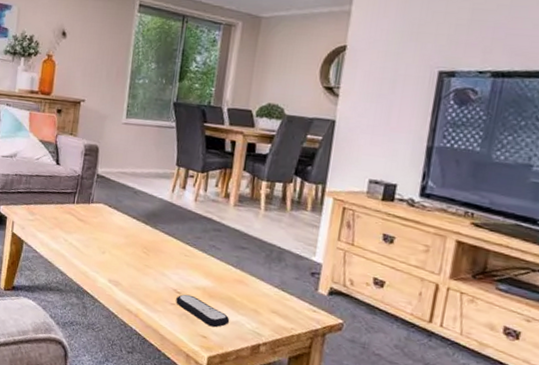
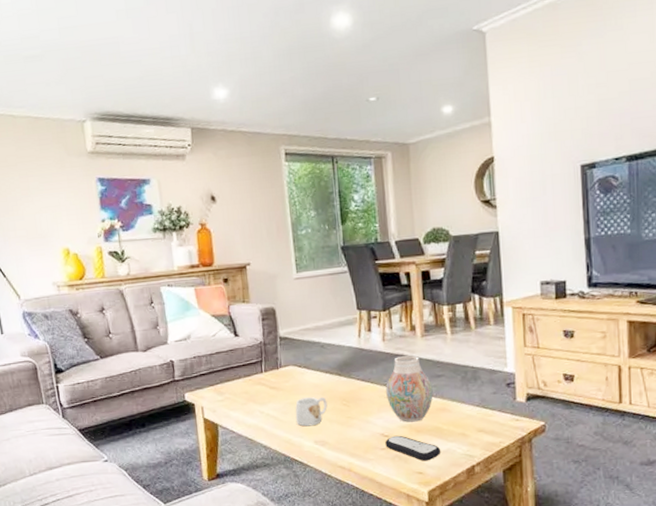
mug: none [95,236,129,265] -> present [295,396,328,427]
vase: none [187,219,235,287] -> present [386,355,433,422]

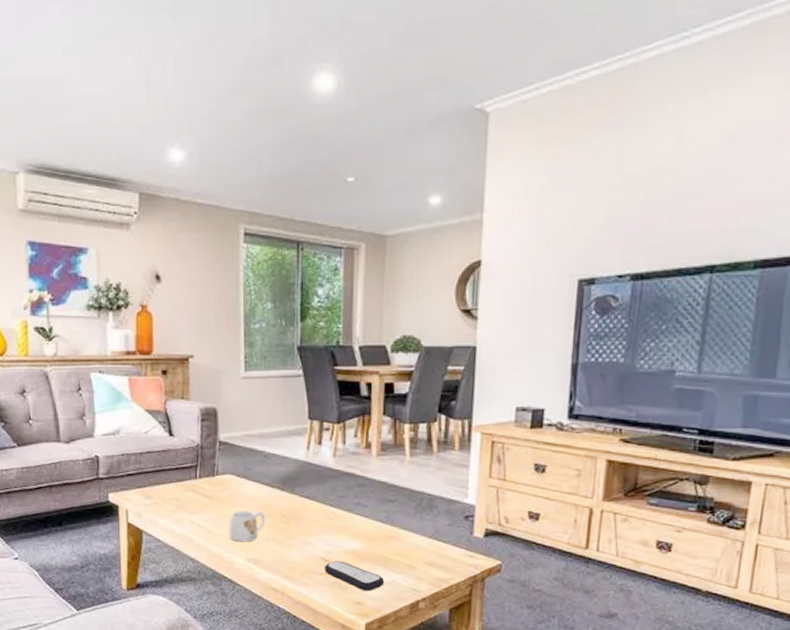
vase: present [386,355,433,422] -> none [331,475,383,548]

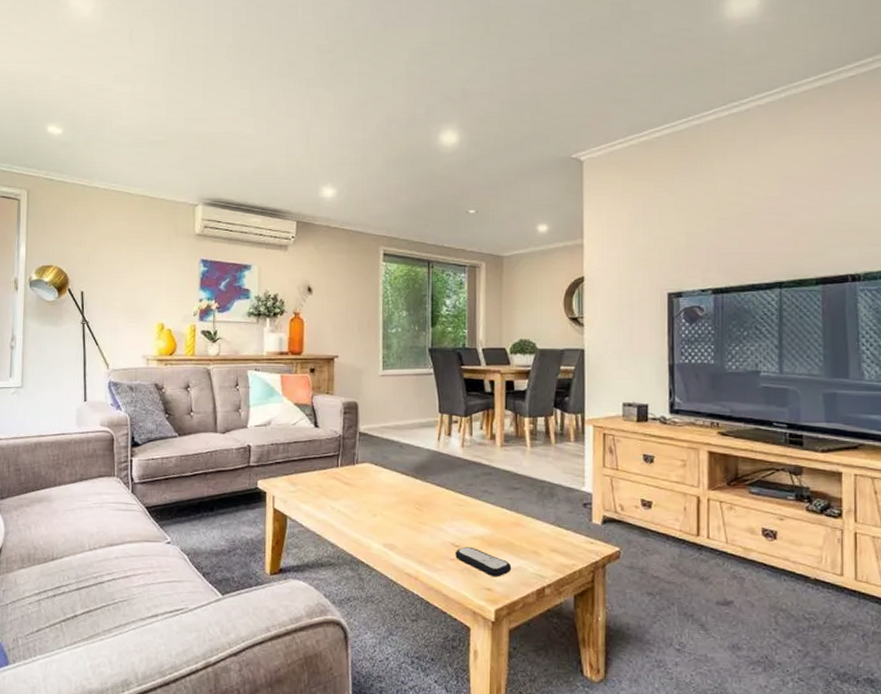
mug: present [229,510,265,542] -> none [366,497,400,528]

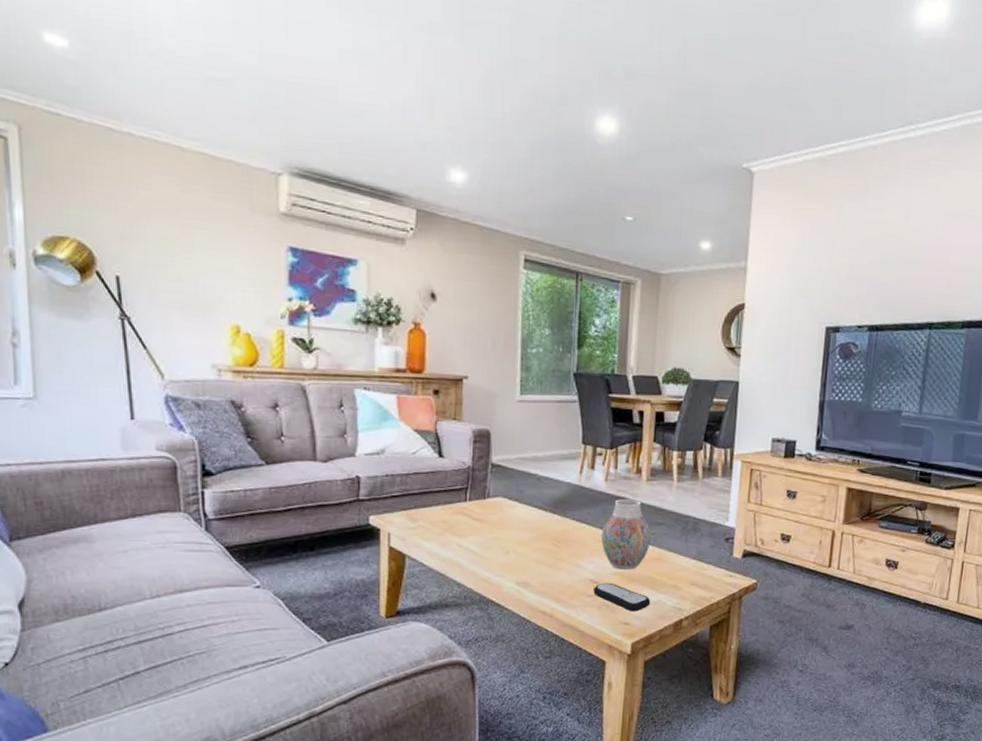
vase: none [461,464,508,534] -> present [601,499,651,570]

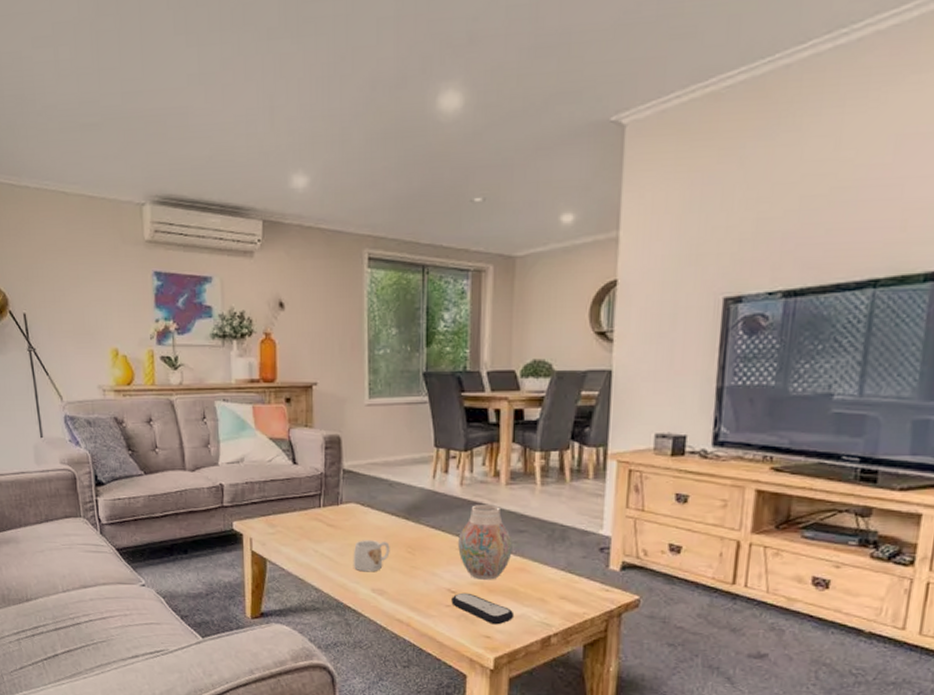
mug: none [498,534,536,566] -> present [353,540,390,572]

